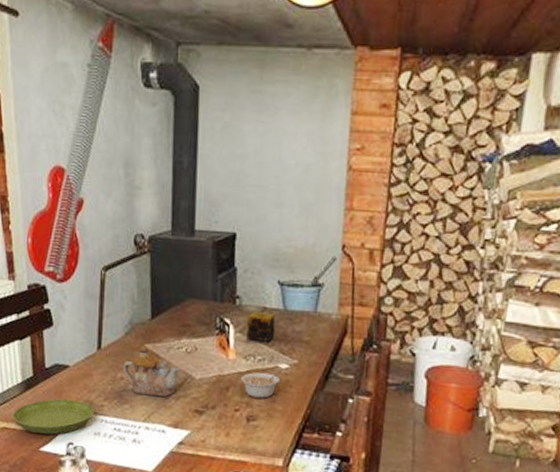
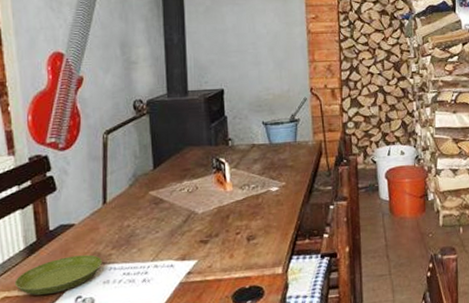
teapot: present [123,344,179,397] -> none [129,192,183,237]
legume: present [241,371,283,398] -> none [239,193,274,220]
candle: present [245,312,276,342] -> none [239,148,264,173]

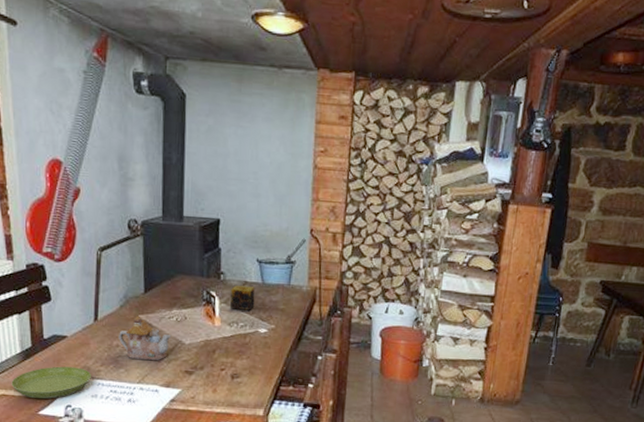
teapot: none [129,192,183,237] -> present [119,315,170,361]
candle: none [239,148,264,173] -> present [229,285,256,310]

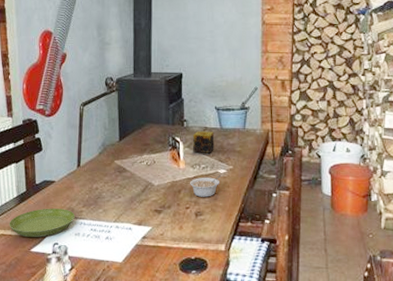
teapot: present [119,315,170,361] -> none [98,161,142,202]
legume: none [226,335,262,359] -> present [190,175,222,197]

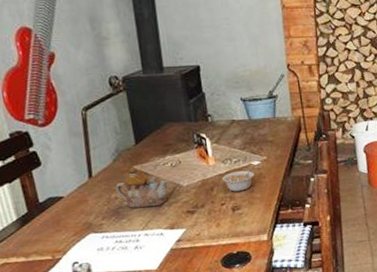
saucer: present [9,208,75,238] -> none [12,224,94,262]
teapot: none [98,161,142,202] -> present [116,166,168,208]
candle: present [192,131,215,153] -> none [220,124,245,148]

